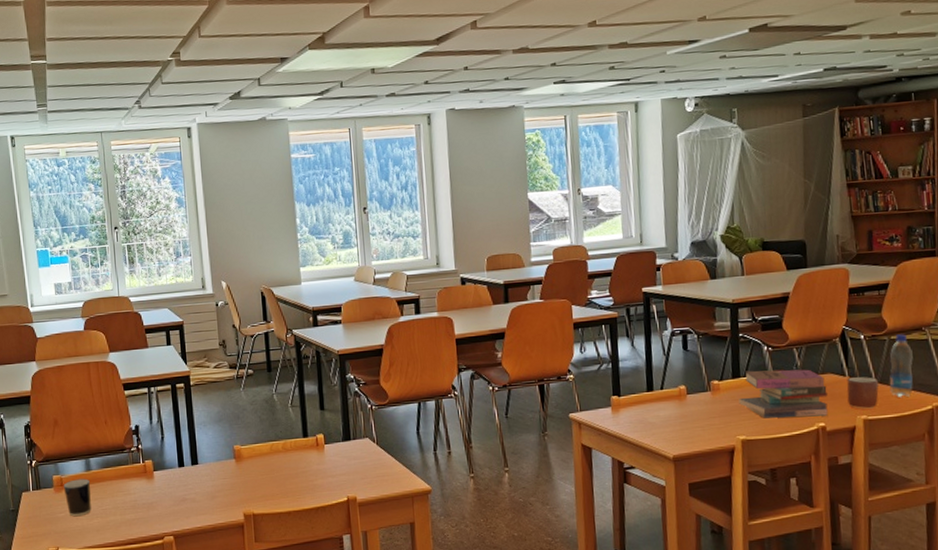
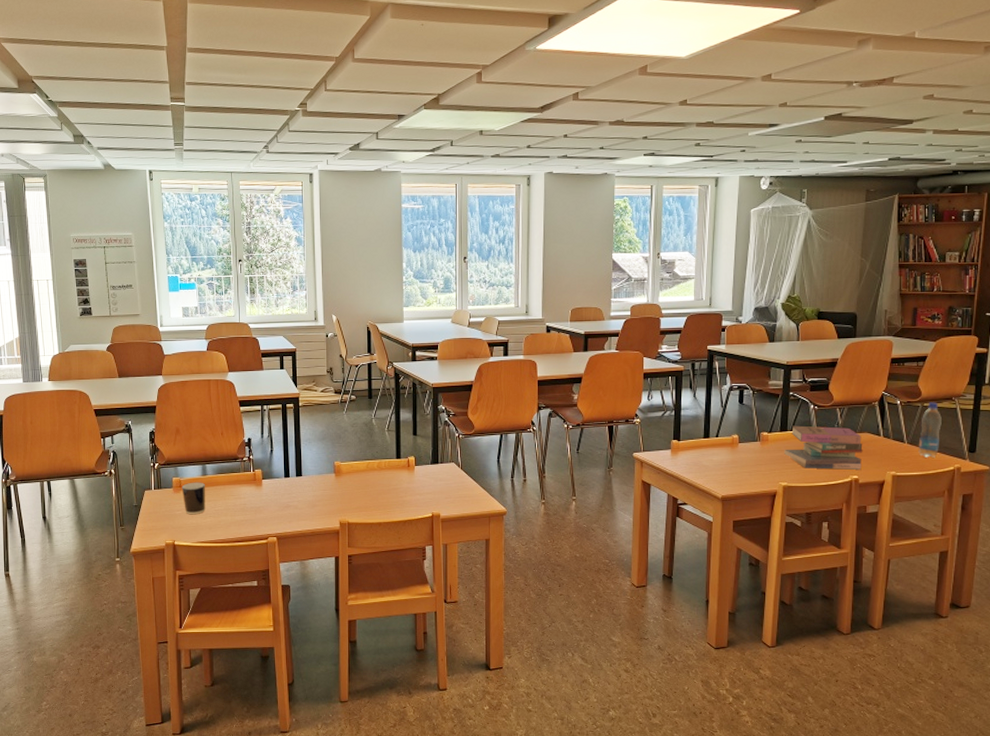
mug: present [846,376,879,410] -> none [880,437,909,467]

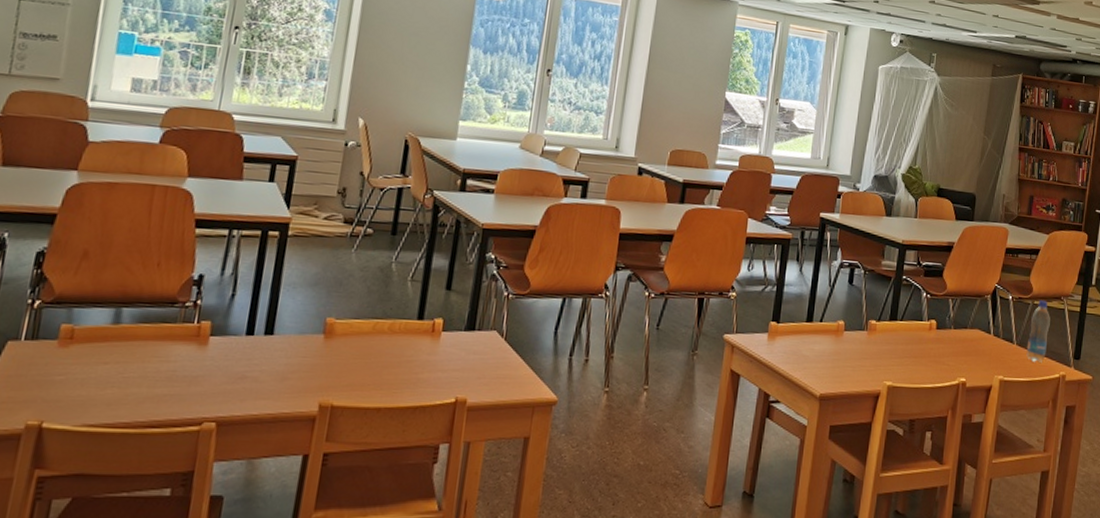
mug: present [181,482,206,515] -> none [71,332,116,383]
books: present [784,425,863,470] -> none [892,315,973,371]

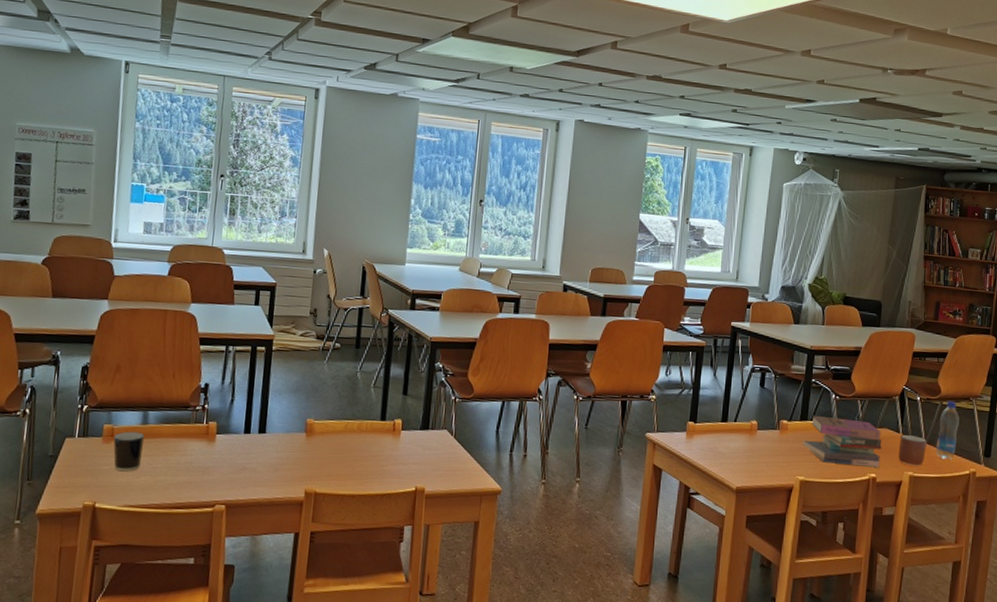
mug: none [71,332,116,383] -> present [113,431,145,472]
books: none [892,315,973,371] -> present [803,415,882,468]
mug: none [989,335,1018,371] -> present [898,434,928,468]

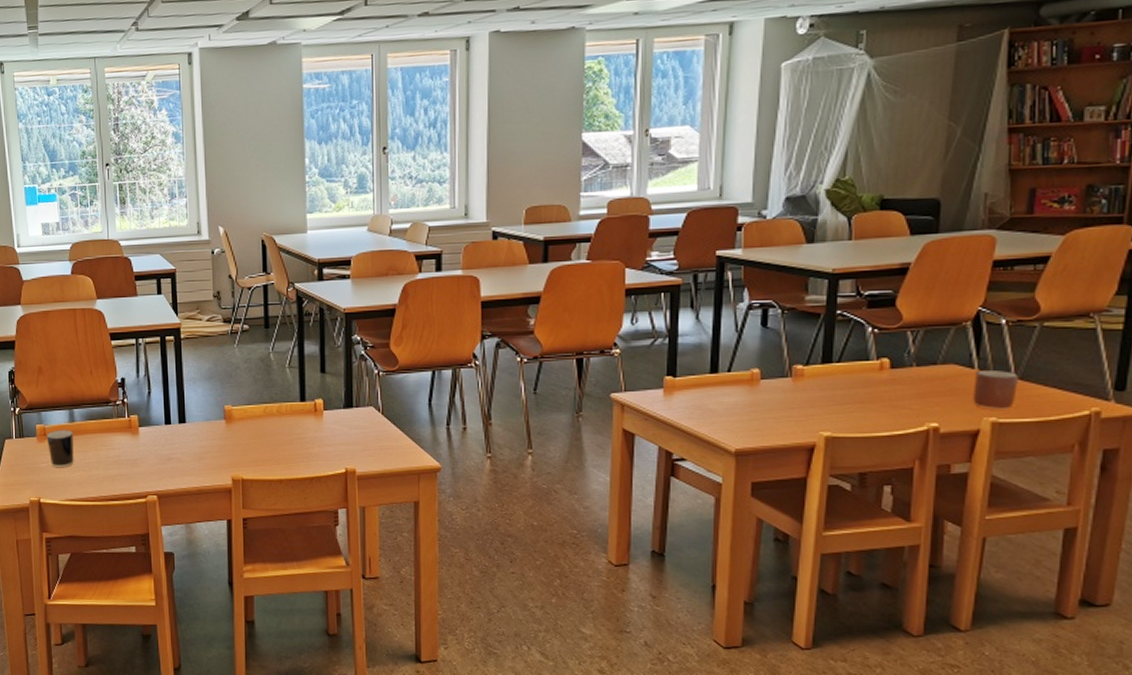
books: present [803,415,882,468] -> none [827,355,947,415]
bottle: present [935,401,959,461] -> none [1033,320,1072,400]

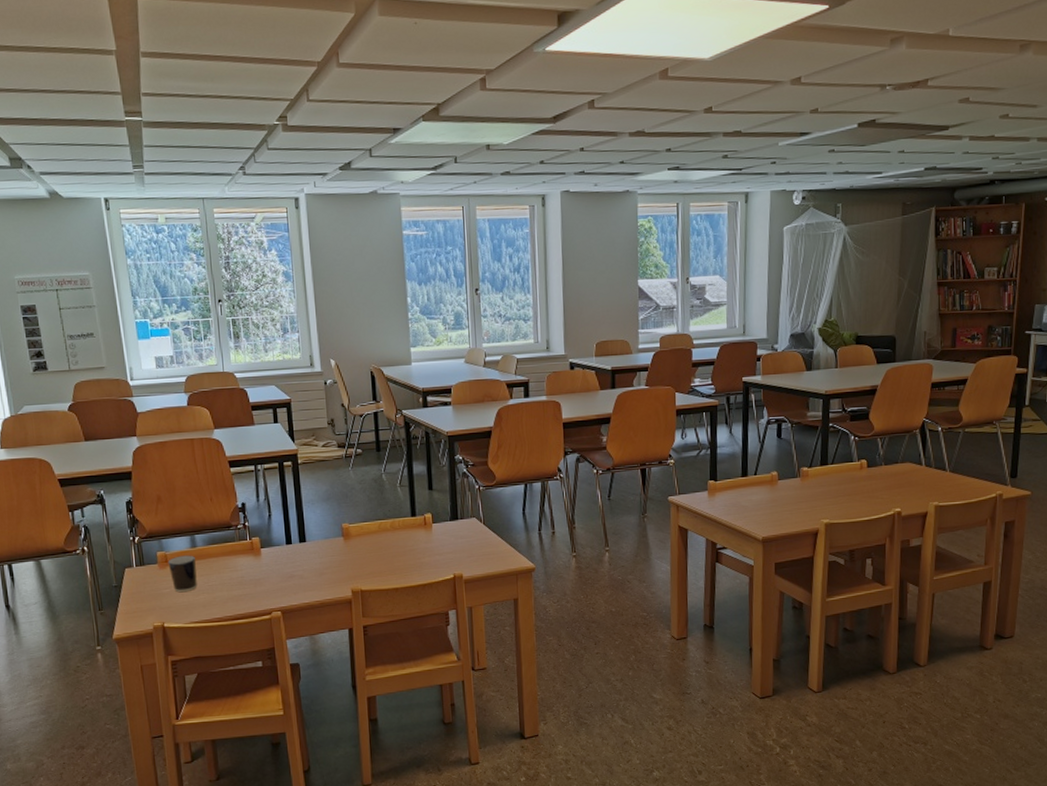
mug: present [973,369,1020,411] -> none [922,465,951,497]

